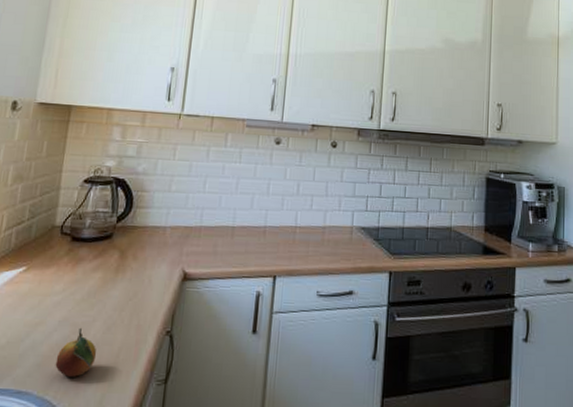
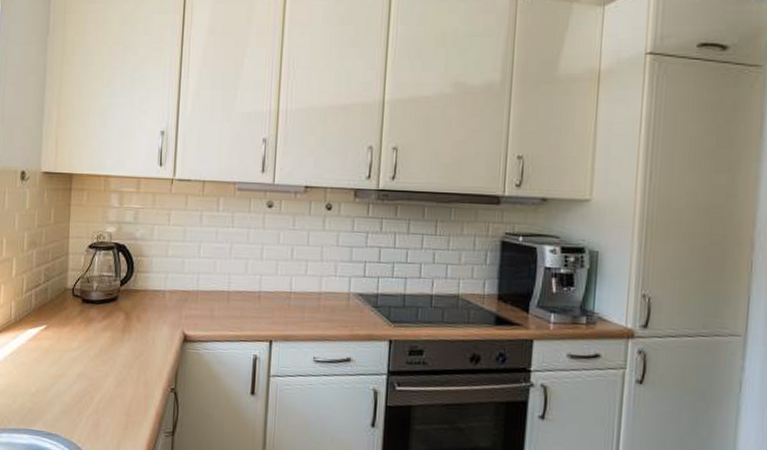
fruit: present [55,327,96,377] -> none [77,381,111,425]

